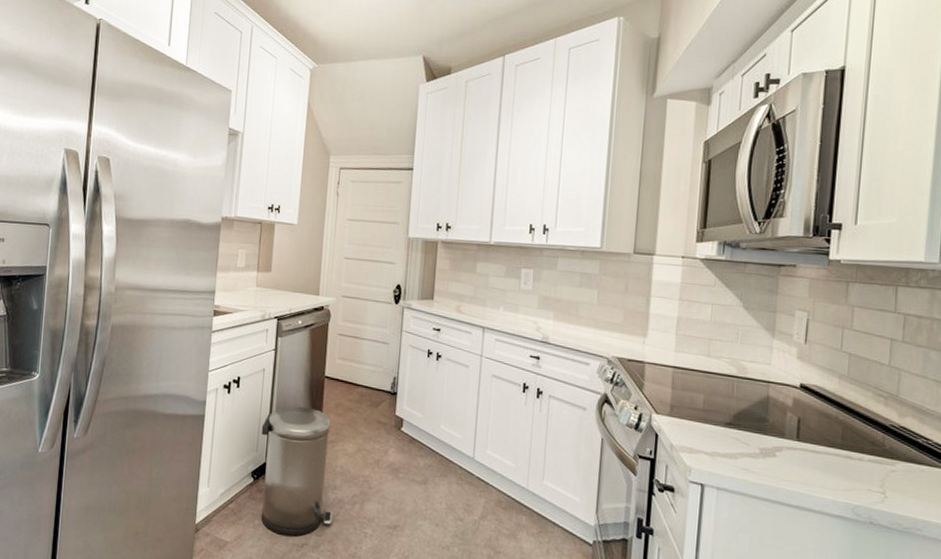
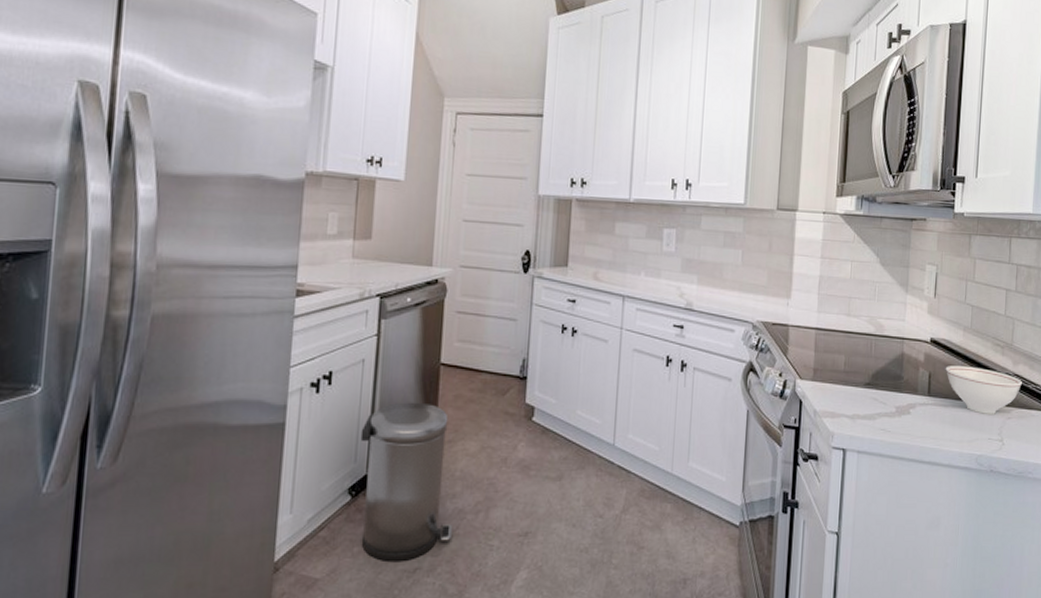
bowl: none [817,412,911,467] -> present [945,366,1023,416]

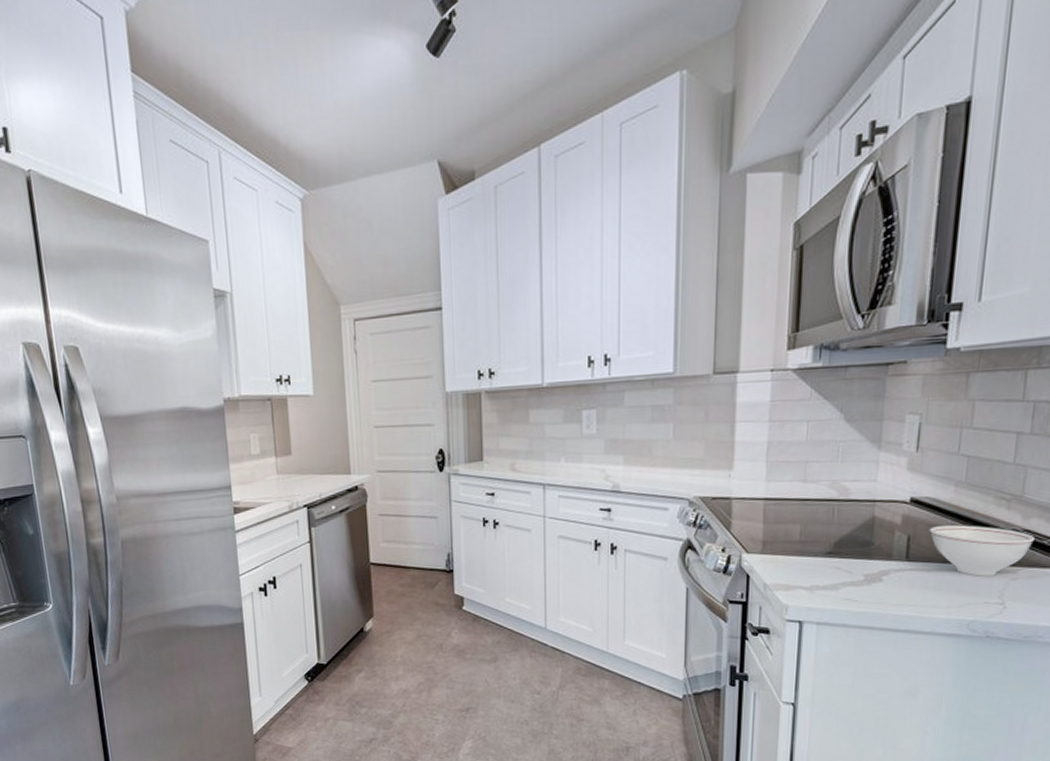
pedal bin: present [360,402,452,563] -> none [308,599,400,734]

